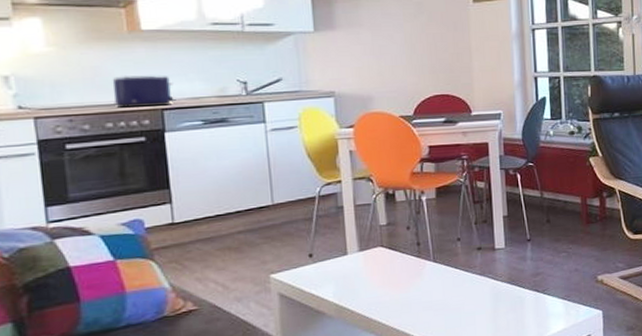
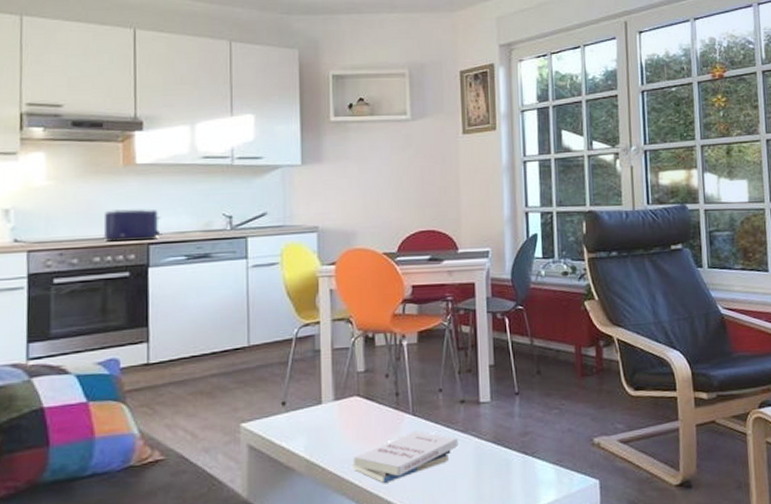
books: none [379,275,476,321] -> present [352,431,458,483]

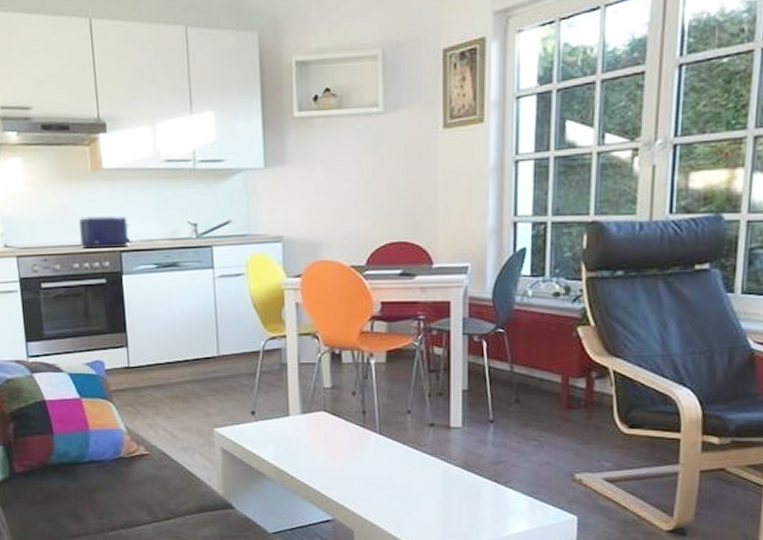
books: present [352,431,458,483] -> none [319,450,426,495]

